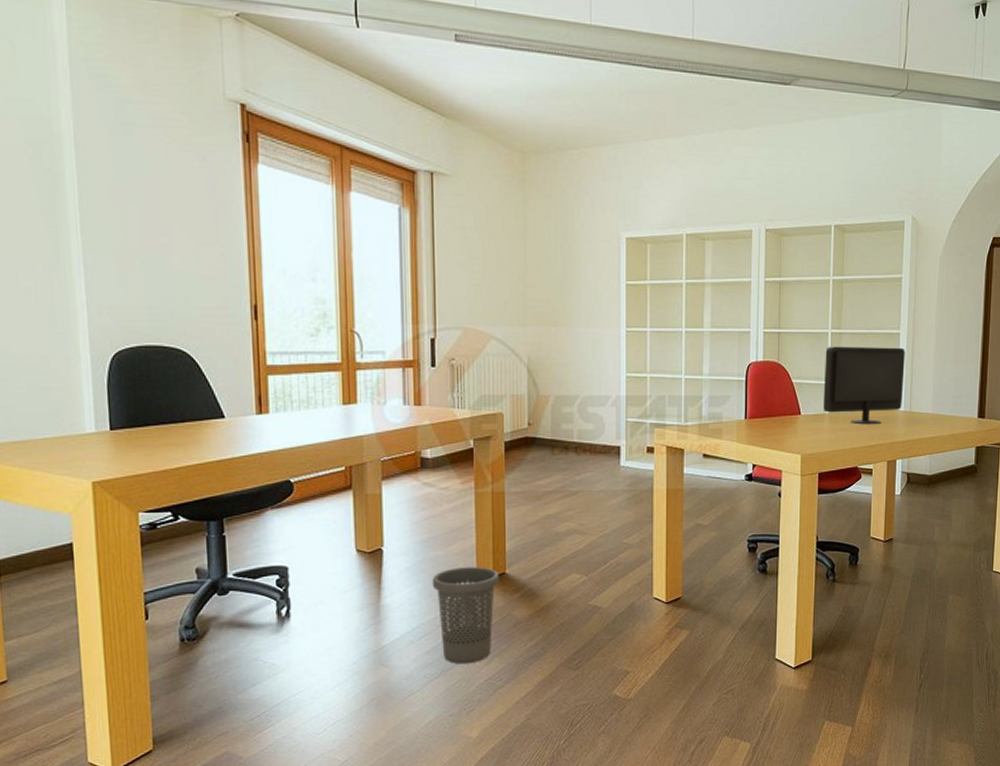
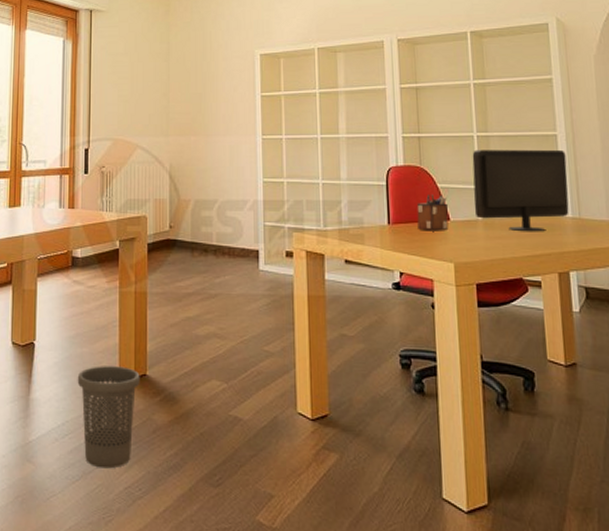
desk organizer: none [772,390,801,425] -> present [416,194,449,231]

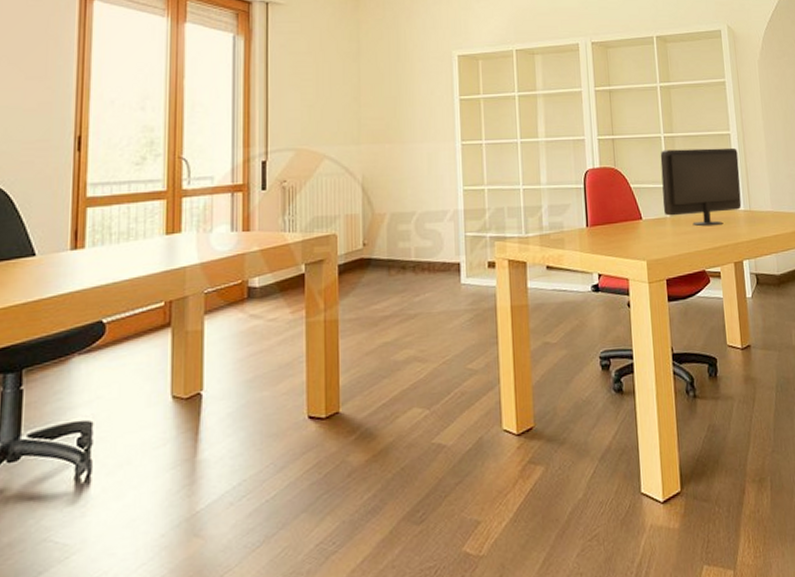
trash bin: present [77,366,140,469] -> none [256,406,332,528]
desk organizer: present [416,194,449,231] -> none [612,194,641,232]

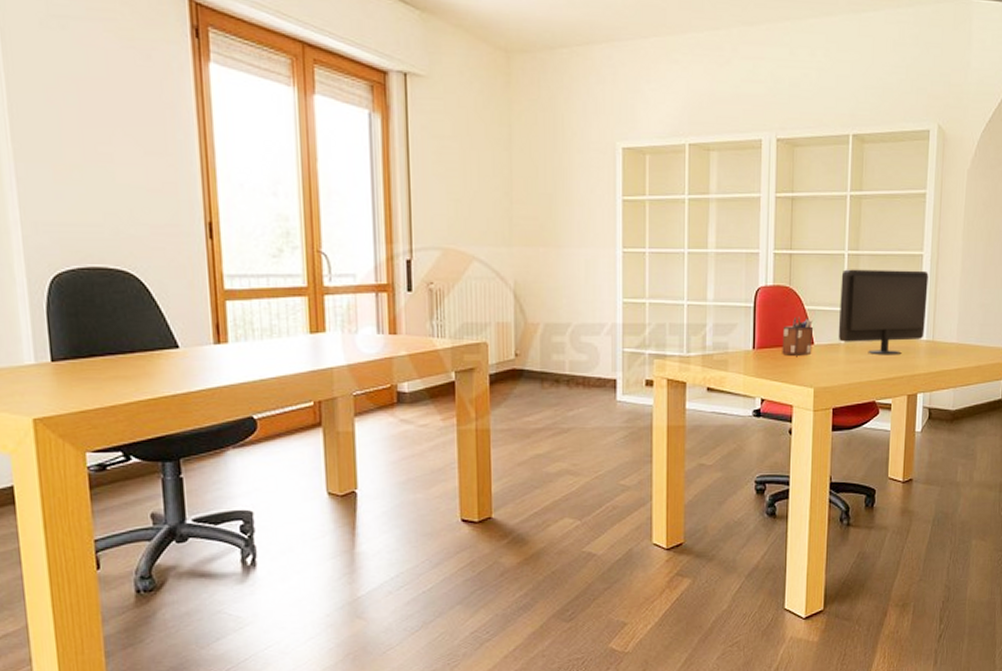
desk organizer: none [612,194,641,232] -> present [782,317,814,356]

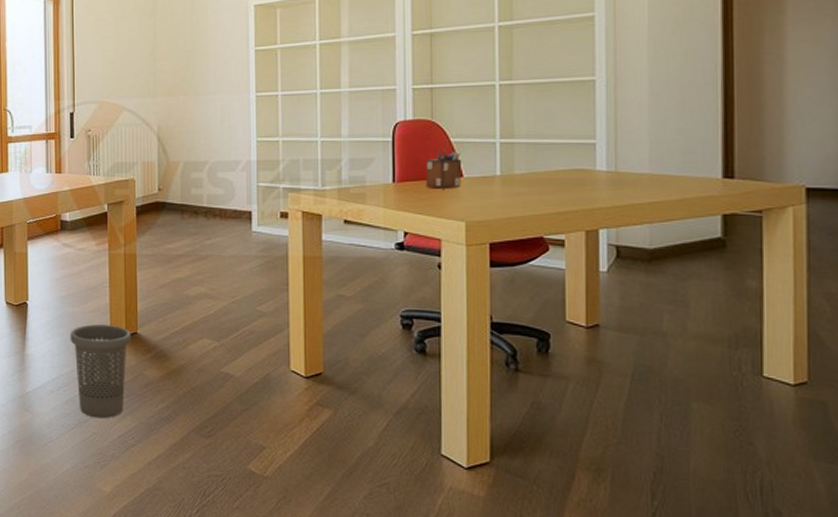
trash bin: none [411,511,485,616] -> present [70,324,131,419]
computer monitor: present [838,269,929,356] -> none [491,96,605,188]

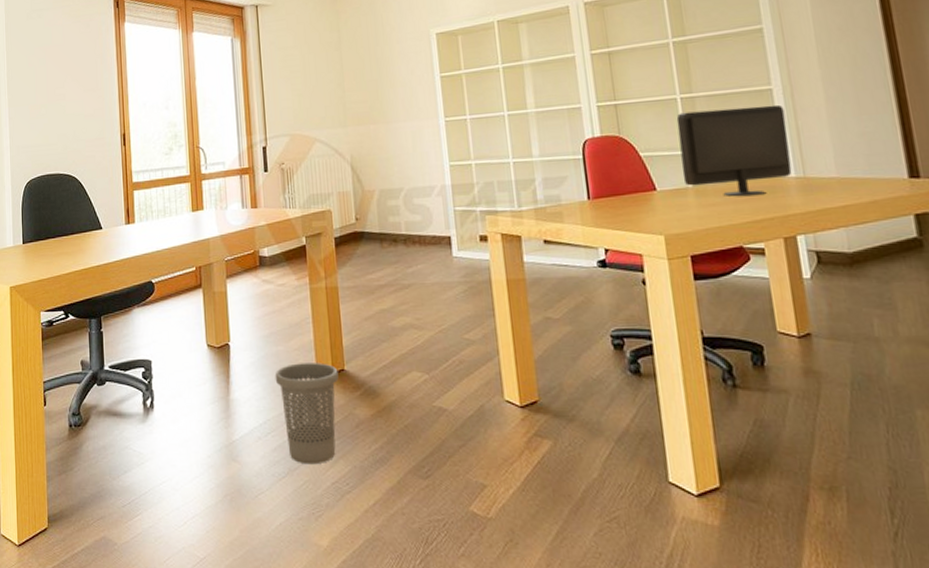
desk organizer: present [426,149,462,189] -> none [618,163,656,204]
computer monitor: none [491,96,605,188] -> present [676,104,792,197]

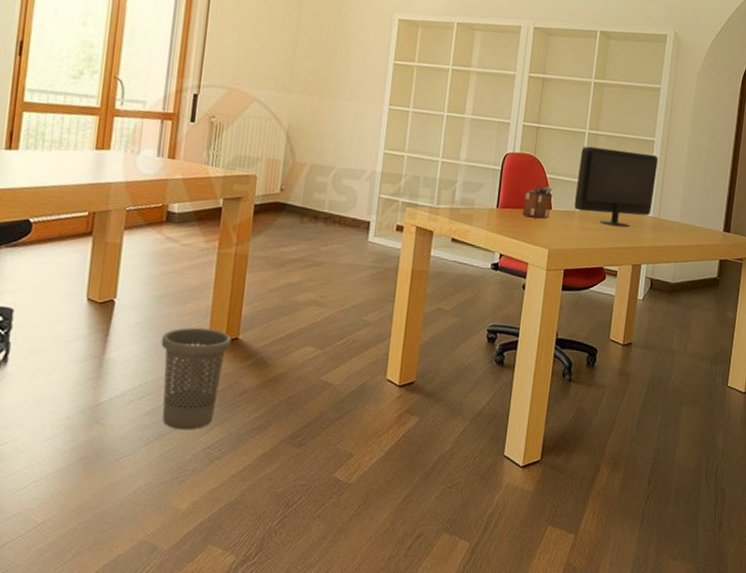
desk organizer: none [618,163,656,204] -> present [522,183,553,219]

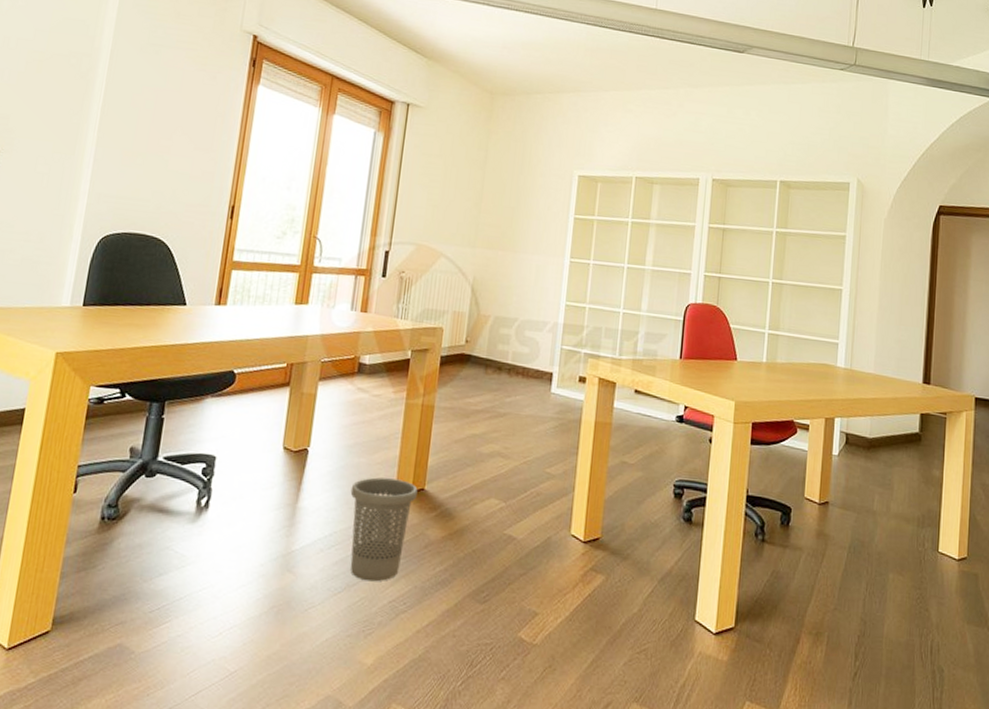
desk organizer: present [522,183,553,219] -> none [707,333,738,370]
computer monitor: present [574,146,658,227] -> none [760,295,847,379]

